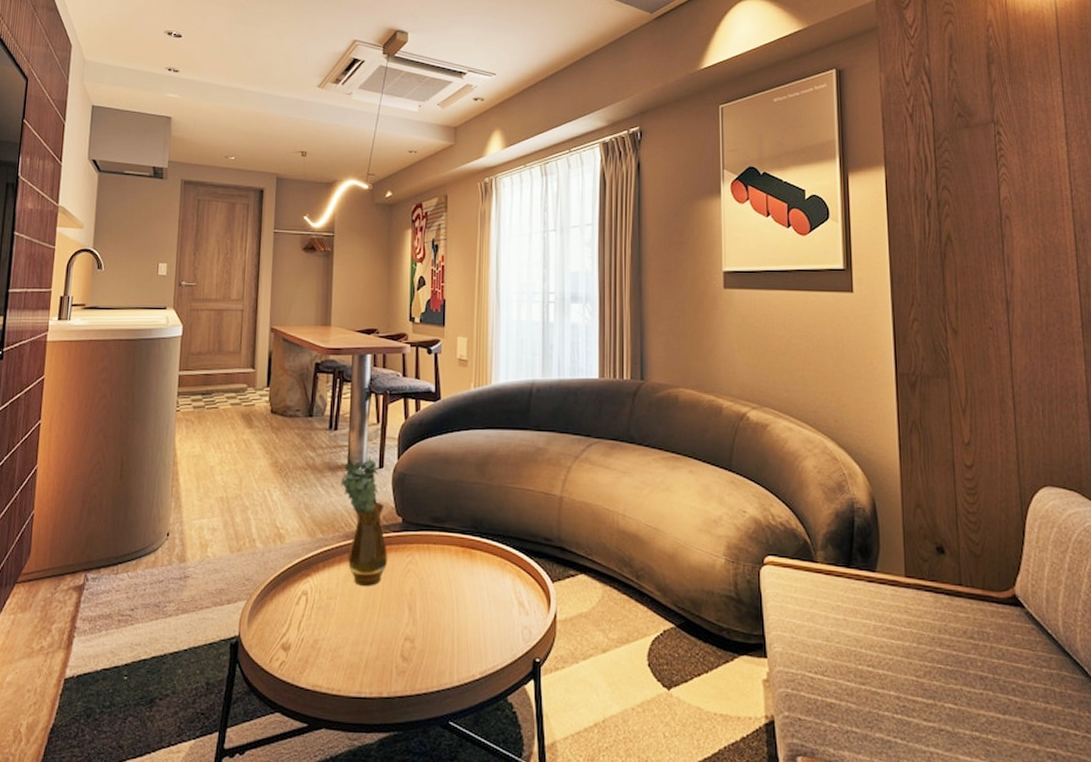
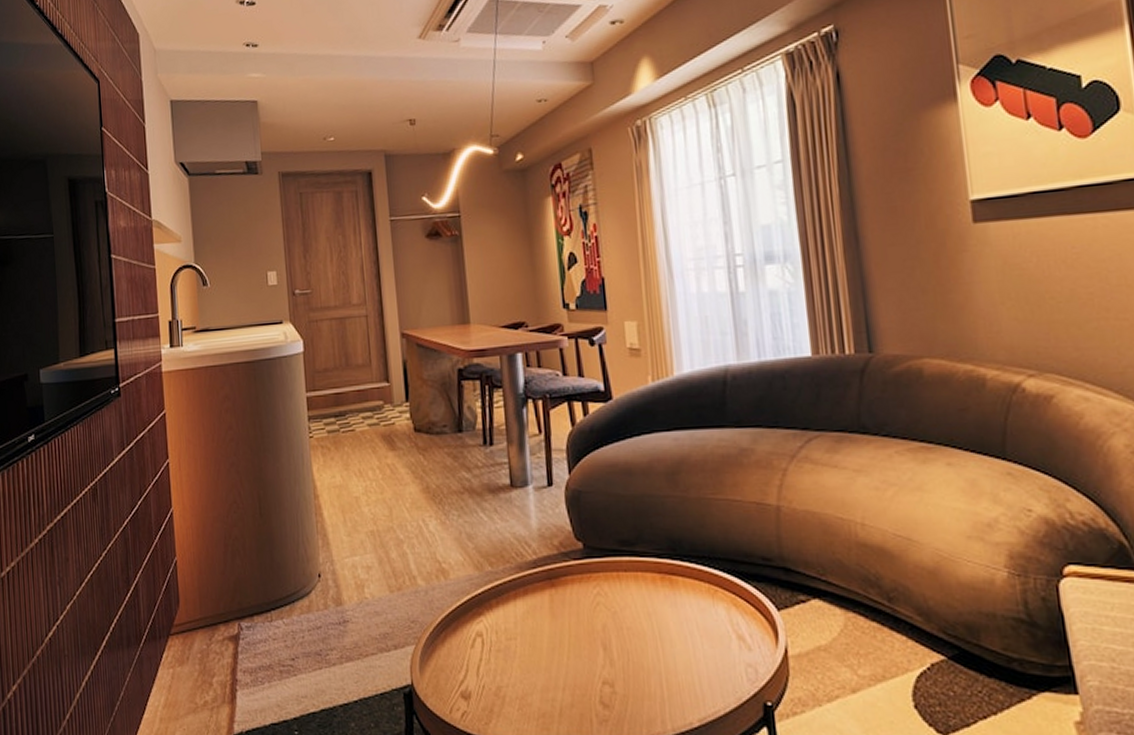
vase: present [341,455,388,586] -> none [504,473,572,623]

